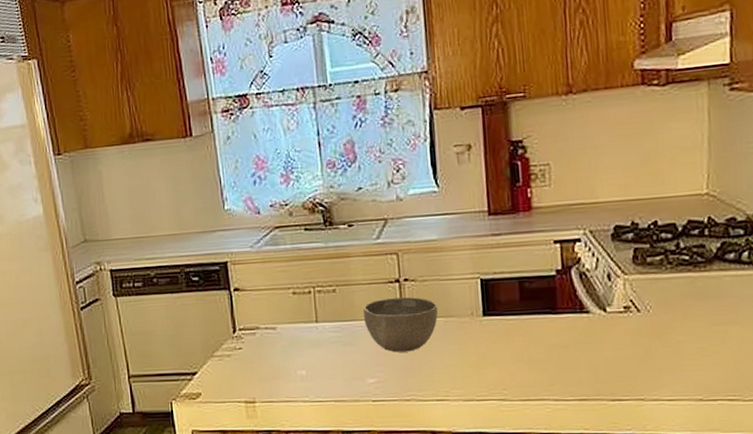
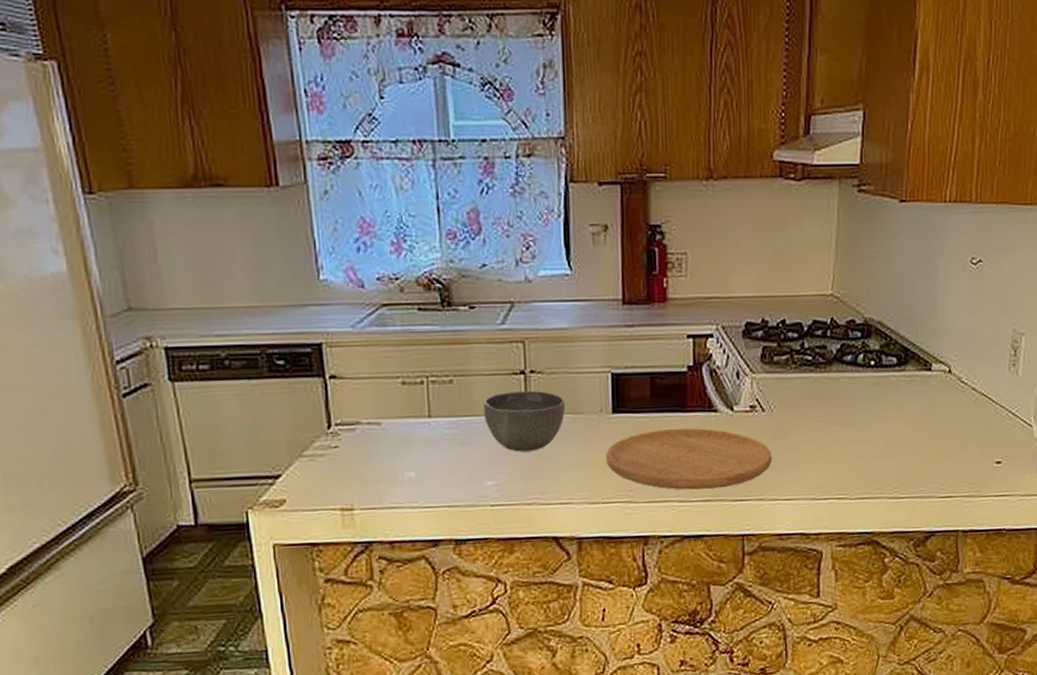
cutting board: none [478,329,651,389] -> present [605,428,772,490]

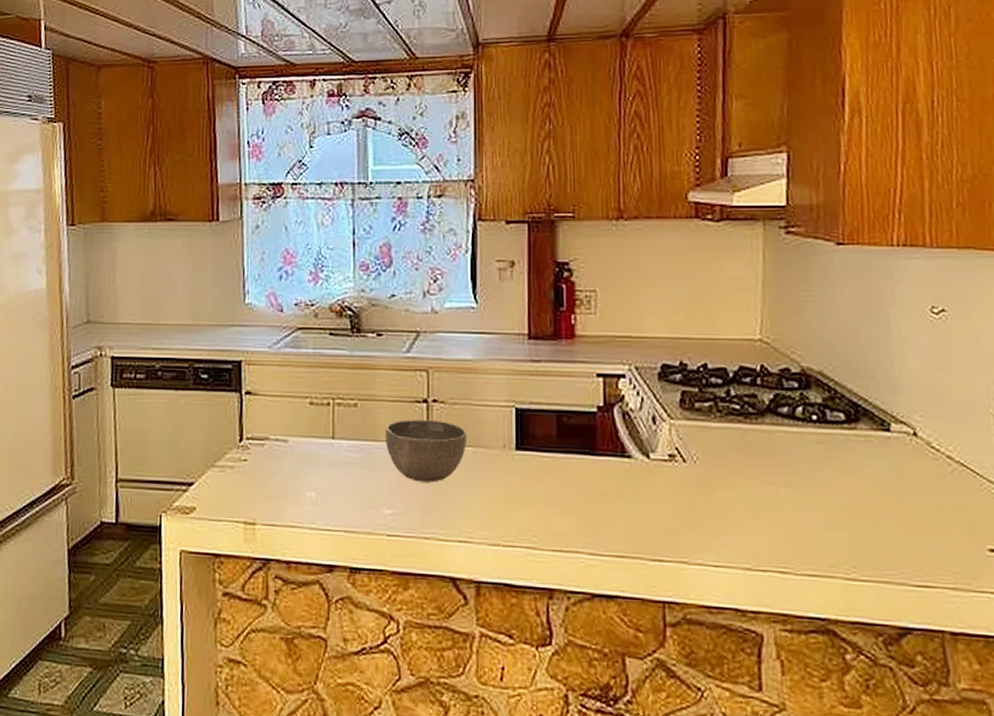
cutting board: present [605,428,772,490] -> none [508,471,696,544]

